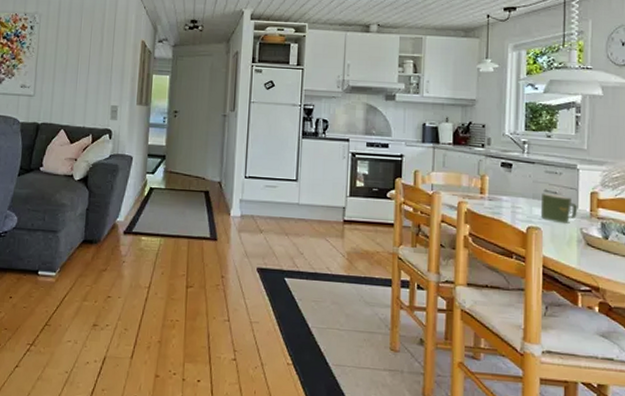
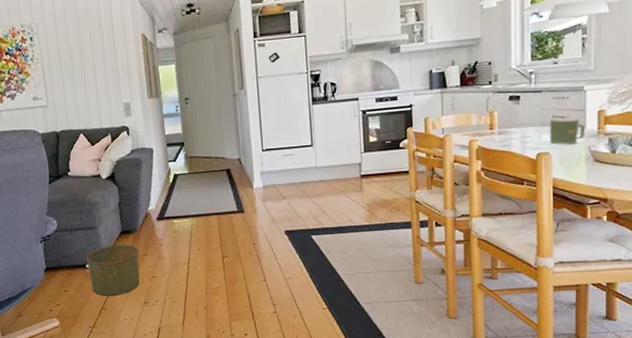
basket: none [39,253,99,312] -> present [85,244,140,296]

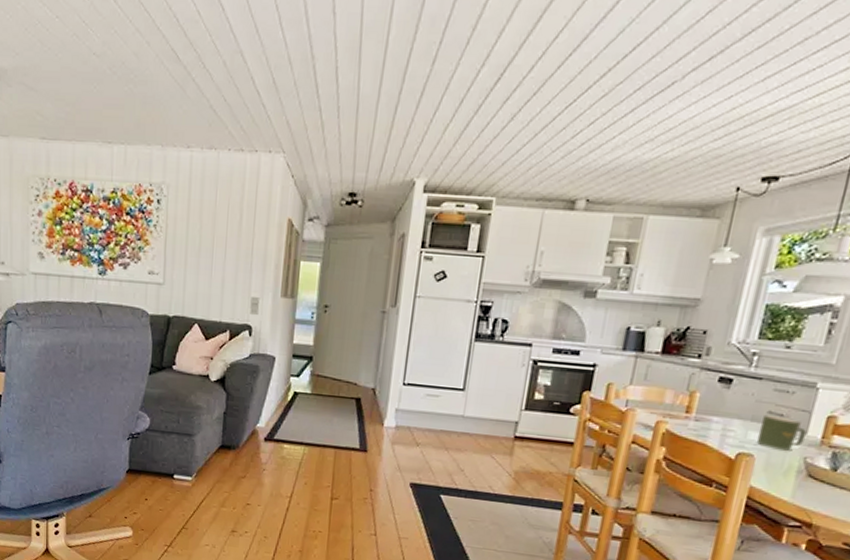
basket: present [85,244,140,296] -> none [175,458,238,517]

